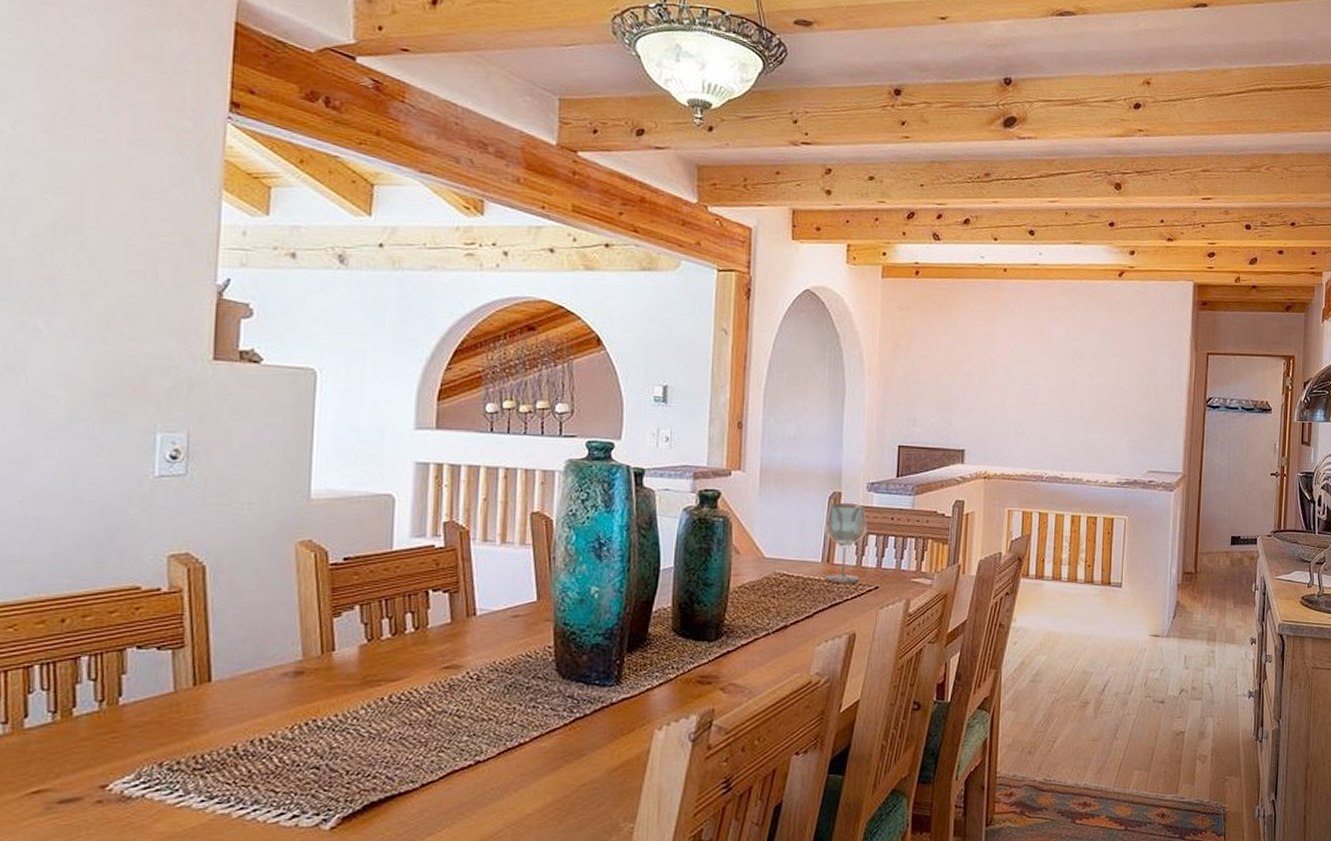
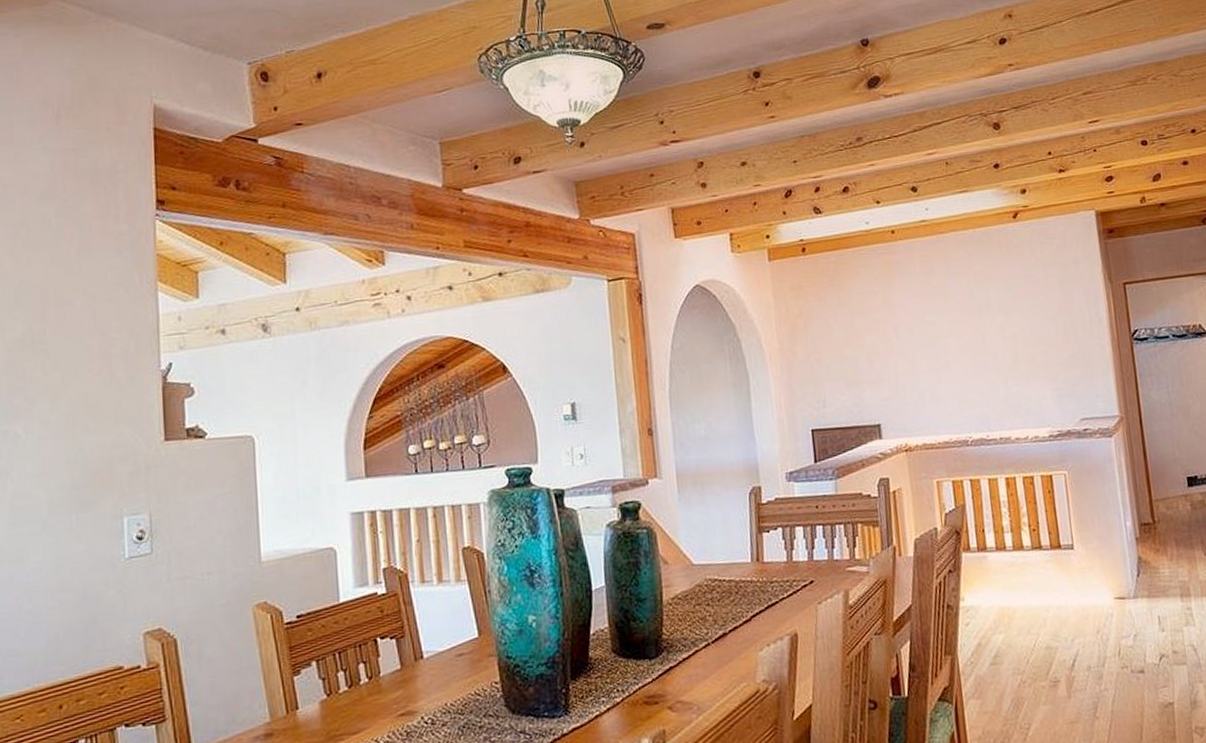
wine glass: present [824,502,868,584] -> none [748,496,794,583]

